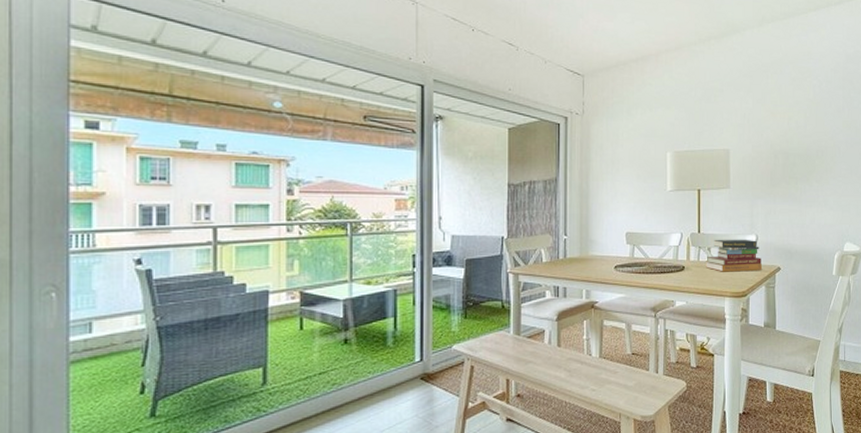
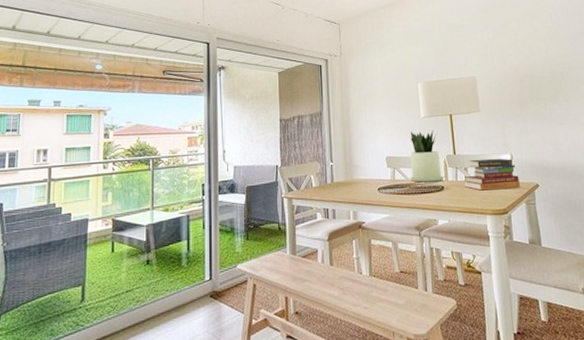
planter: none [650,205,686,261] -> present [410,130,445,183]

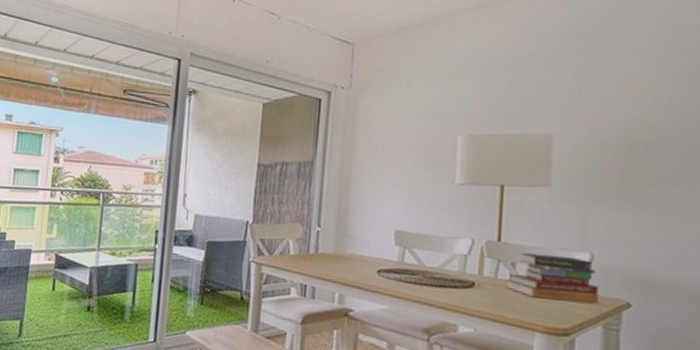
planter: present [410,130,445,183] -> none [425,202,478,275]

